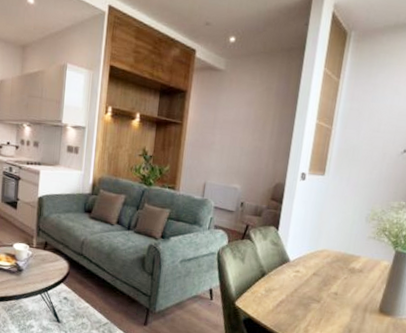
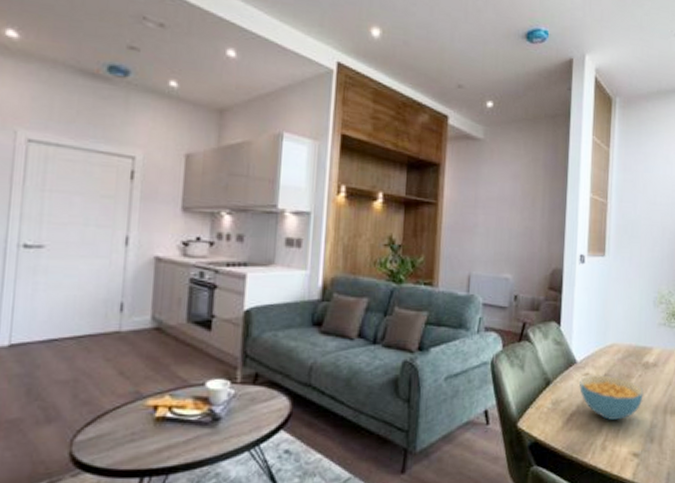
cereal bowl: none [290,272,347,311] -> present [579,375,644,420]

